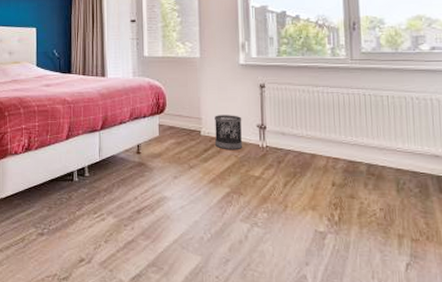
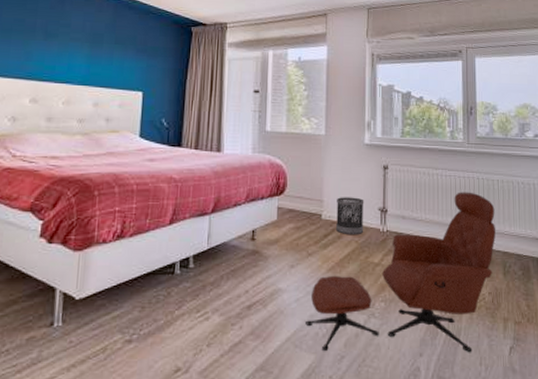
armchair: none [191,108,386,265] -> present [306,192,495,352]

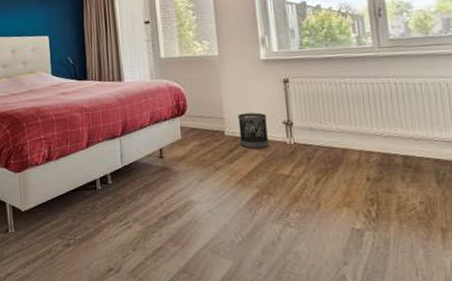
armchair: present [306,192,495,352] -> none [220,98,423,262]

